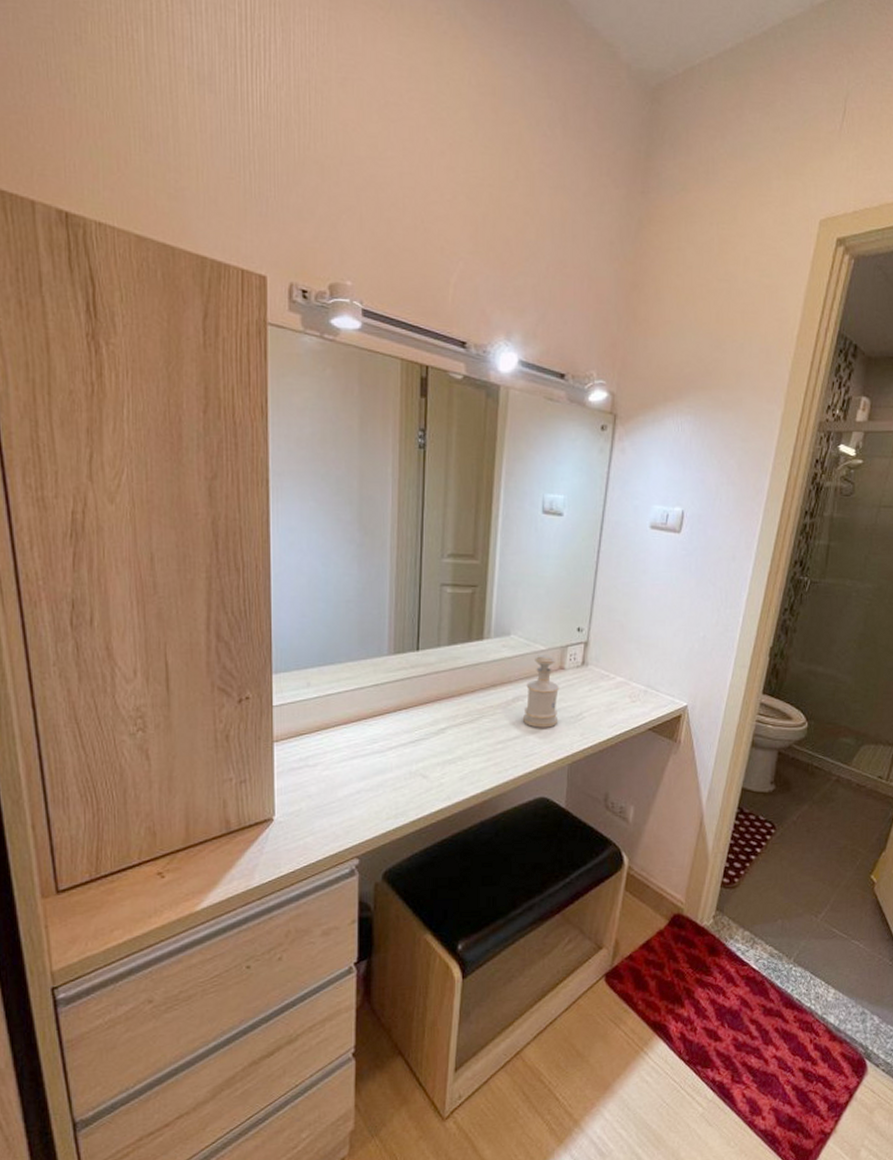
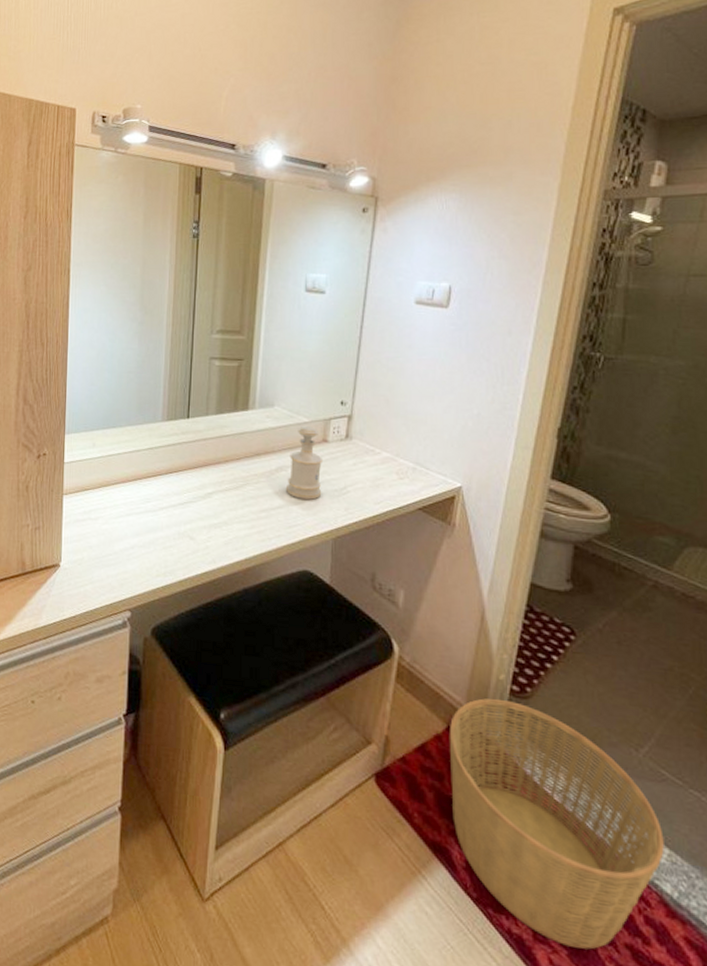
basket: none [669,891,831,1081] -> present [449,698,664,950]

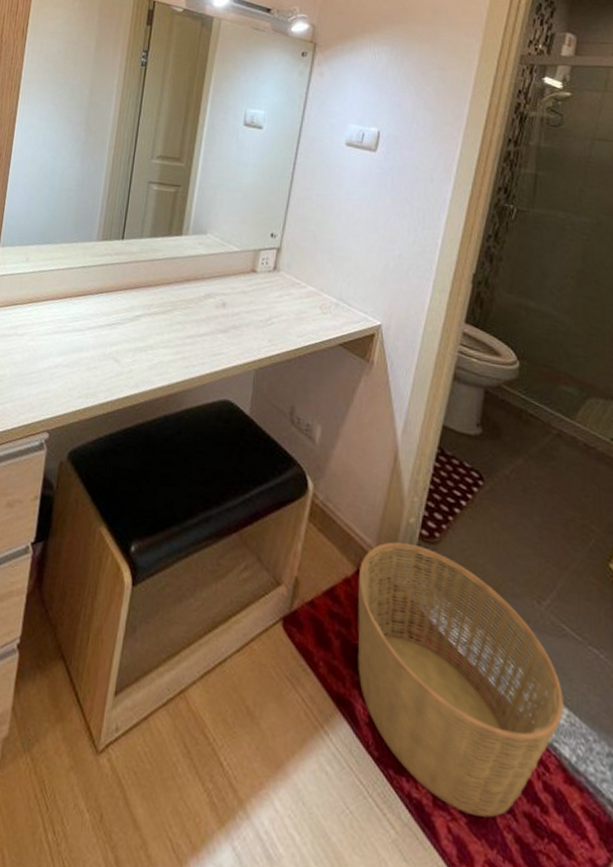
perfume bottle: present [285,425,324,500] -> none [212,255,251,329]

